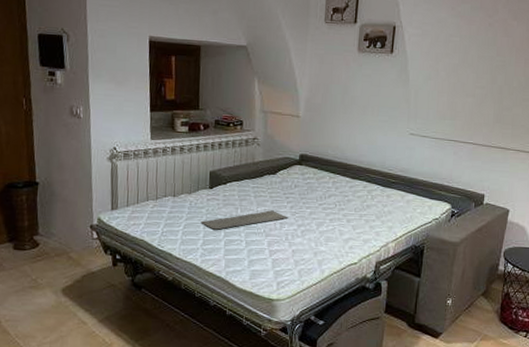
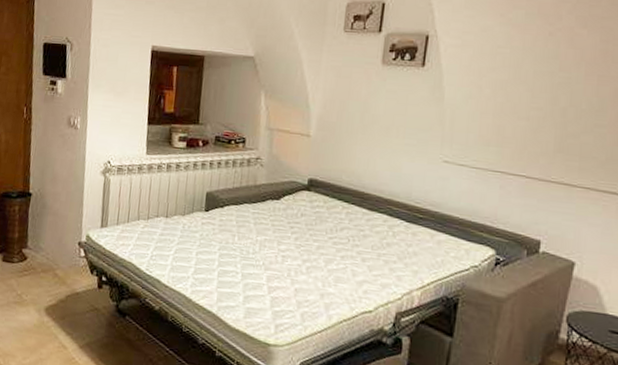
bath mat: present [201,210,288,230] -> none [193,240,292,258]

